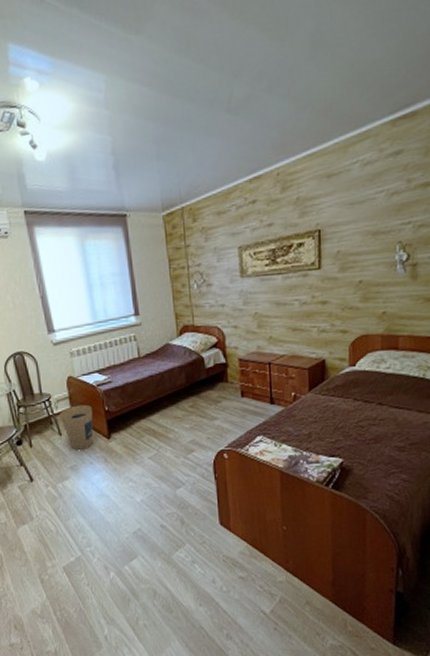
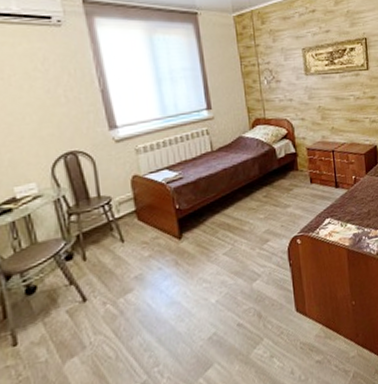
trash can: present [59,404,93,451] -> none [122,204,162,257]

